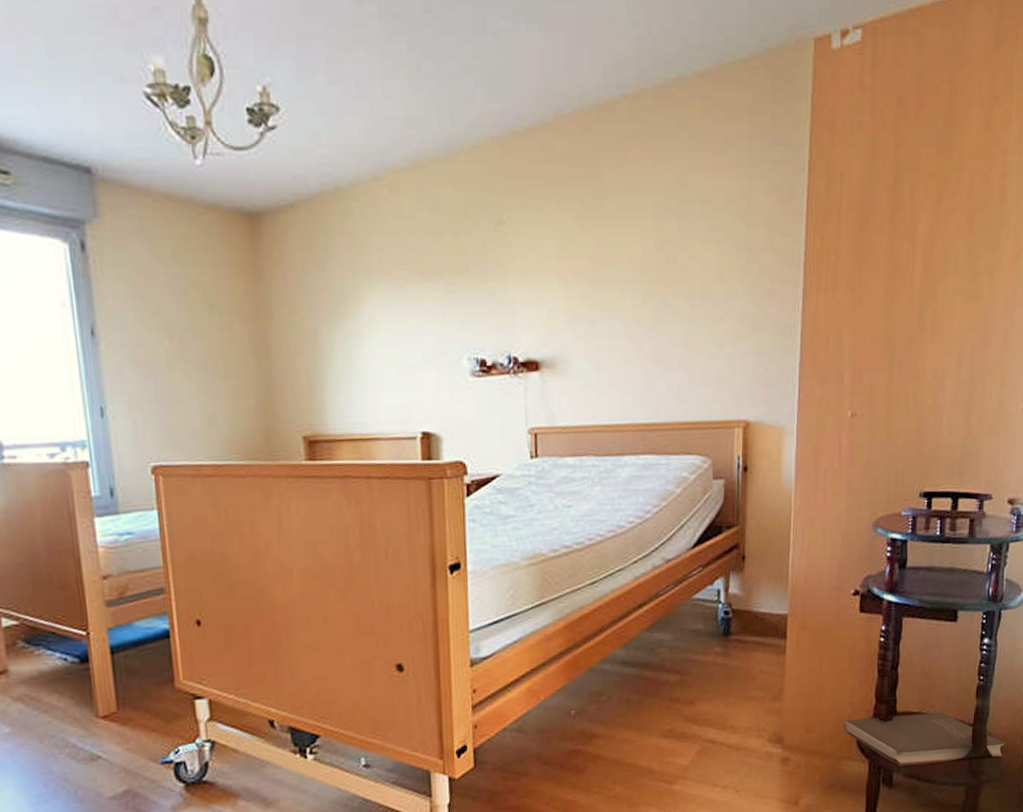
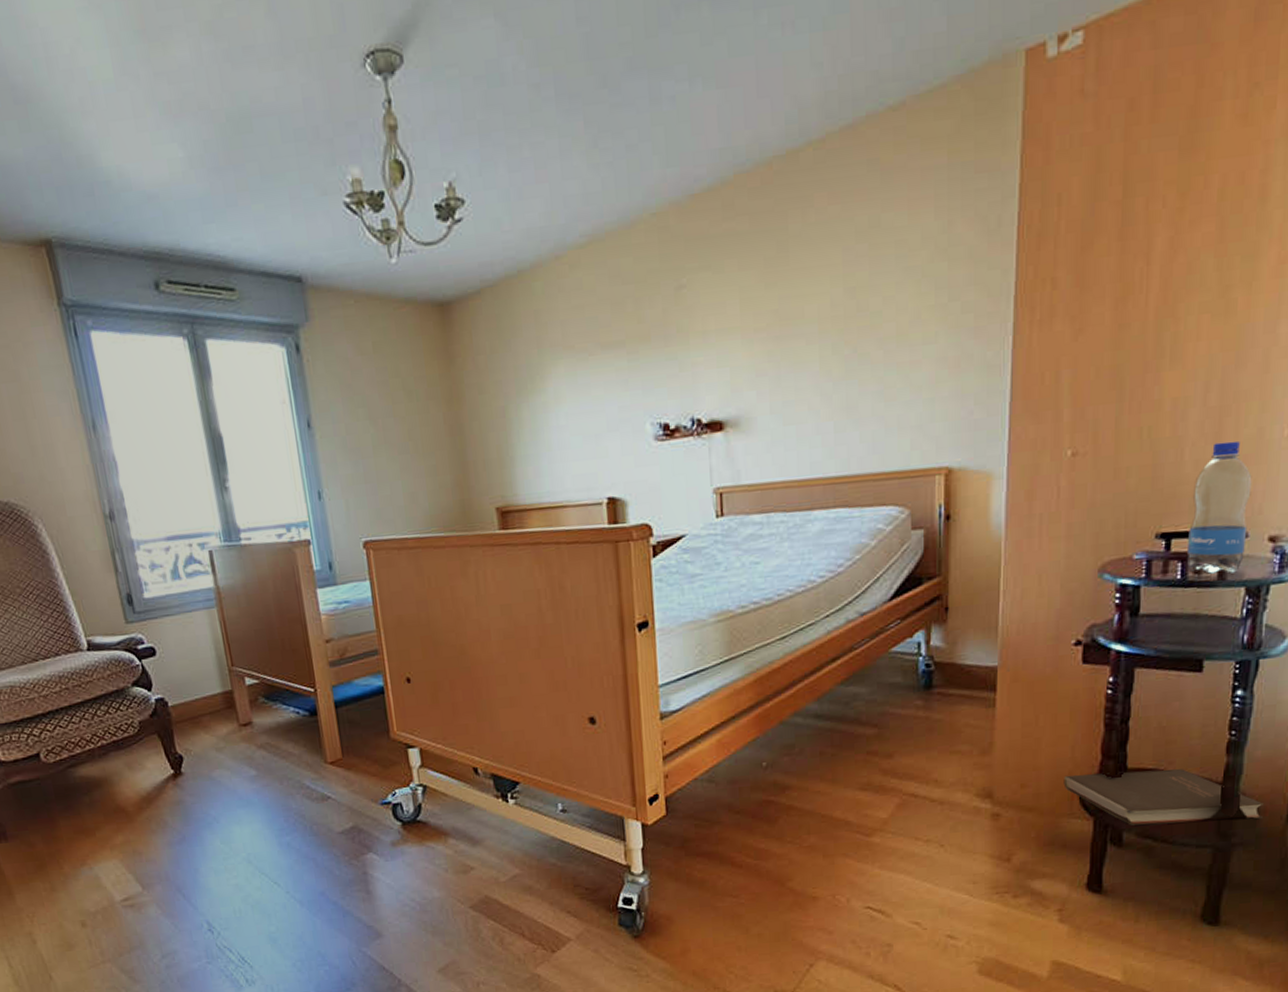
bottle: none [944,411,995,532] -> present [1186,440,1252,574]

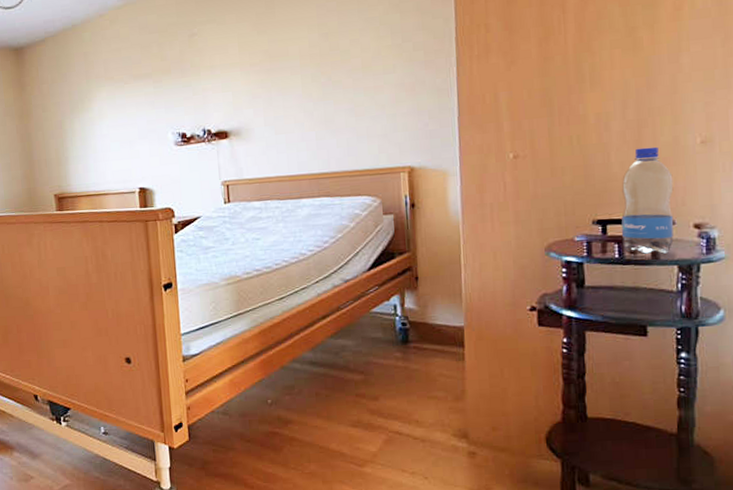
book: present [1063,769,1264,826] -> none [530,419,719,469]

